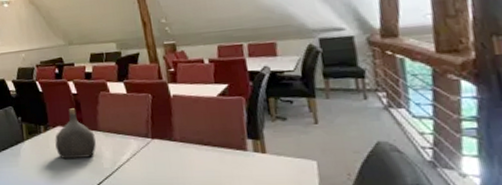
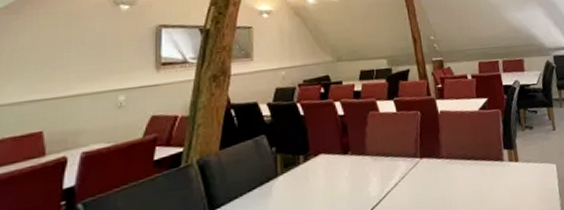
water jug: present [55,108,96,160] -> none [316,132,363,193]

